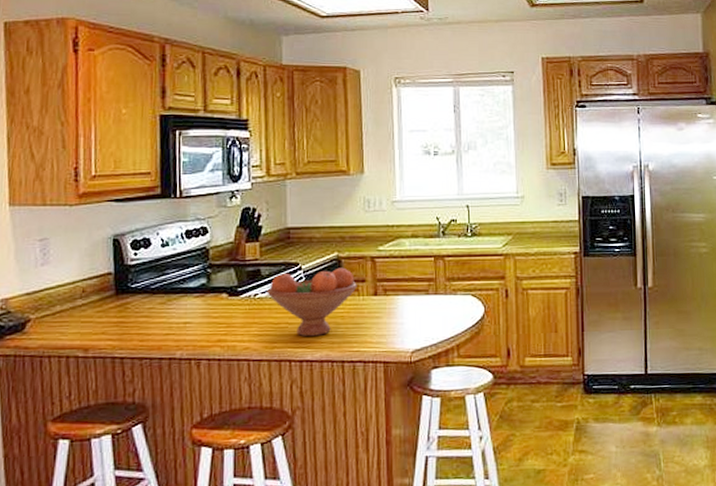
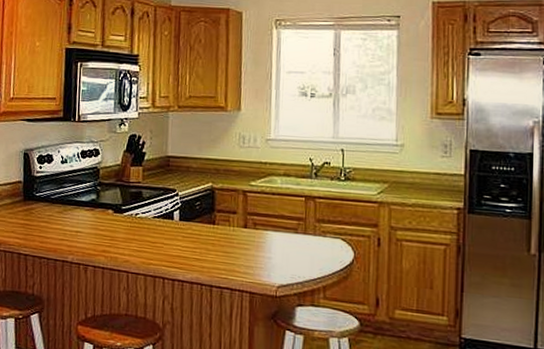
fruit bowl: present [267,267,357,336] -> none [146,197,229,259]

